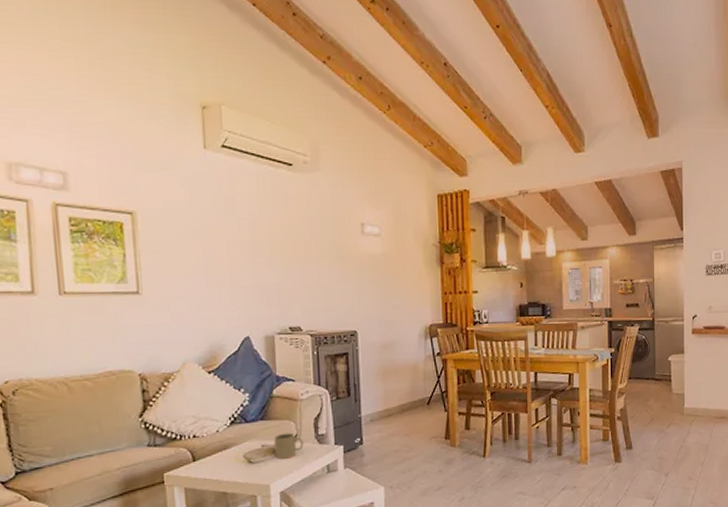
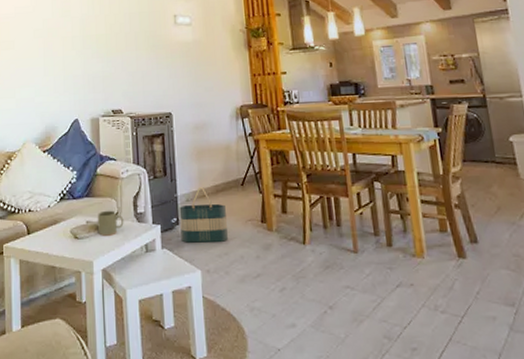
tote bag: none [363,407,412,462] -> present [179,187,228,243]

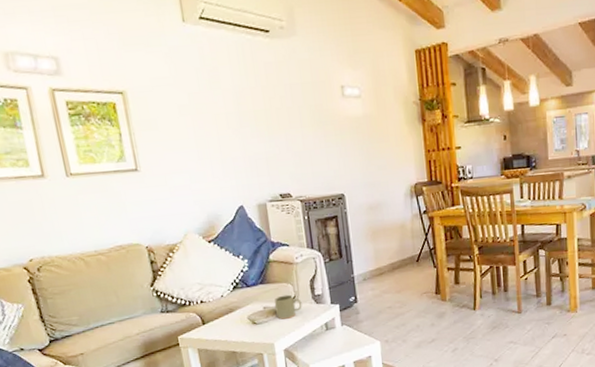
tote bag: present [179,187,228,243] -> none [356,266,405,319]

